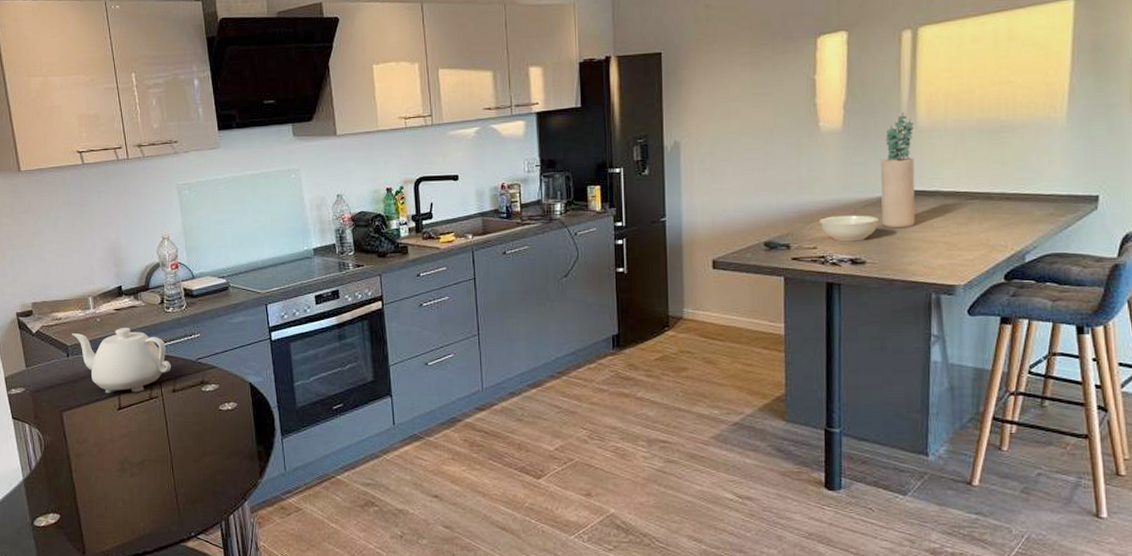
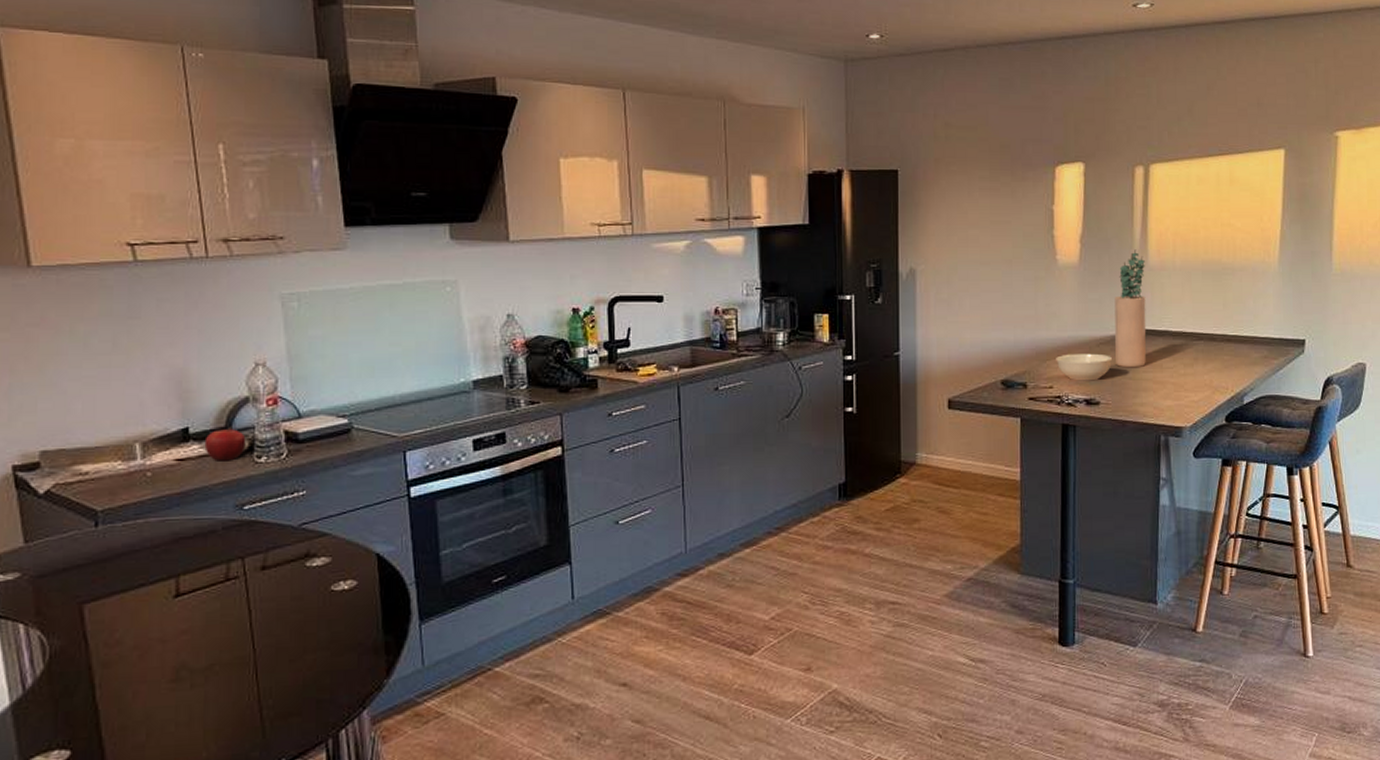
teapot: present [72,328,172,393] -> none [104,484,262,575]
fruit: none [132,285,159,311] -> present [204,426,246,462]

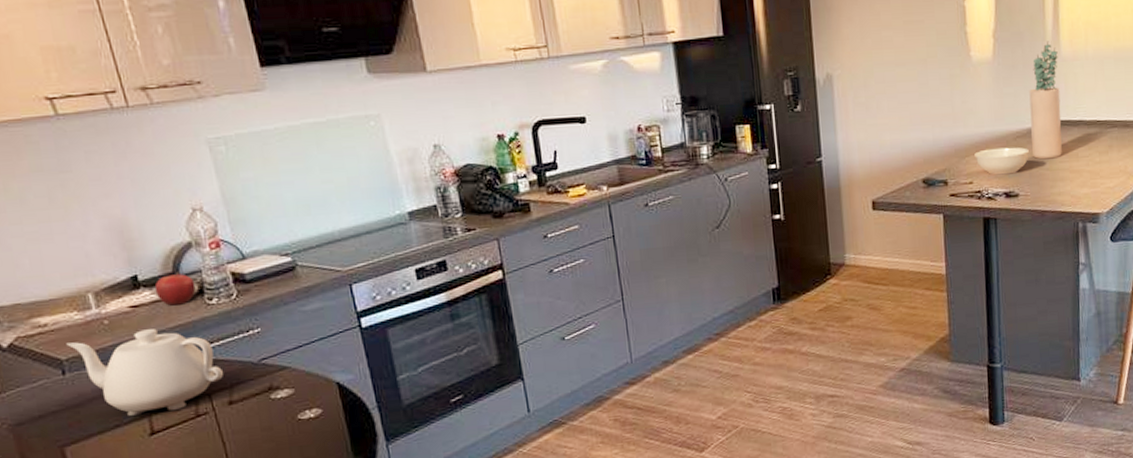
teapot: none [104,484,262,575] -> present [66,329,224,416]

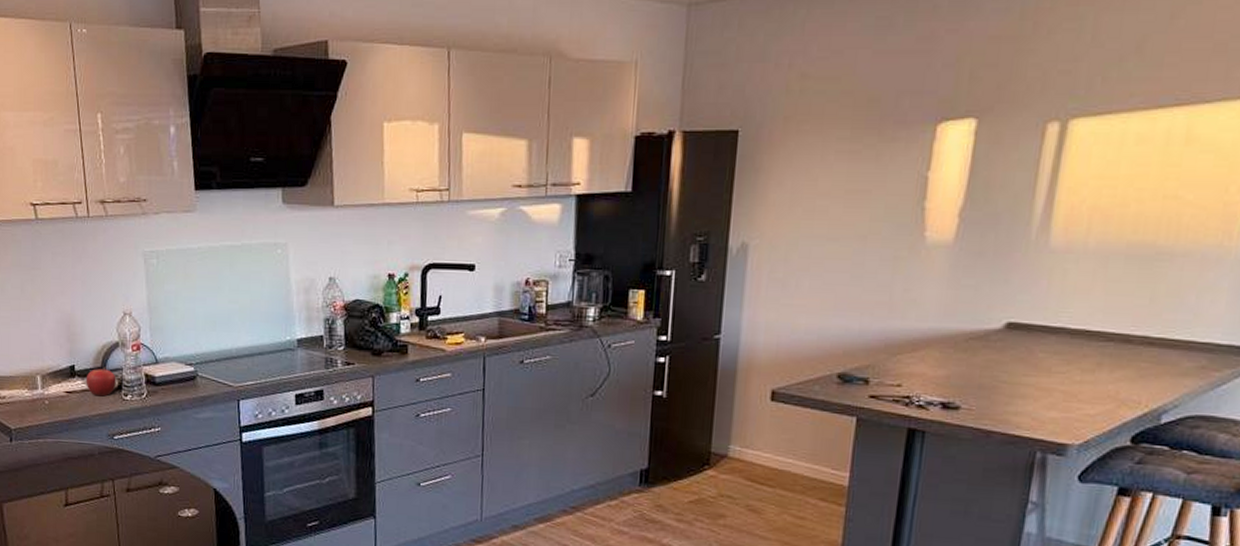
teapot: present [66,329,224,416] -> none [16,413,127,489]
bowl: present [974,147,1029,176] -> none [909,348,983,382]
vase: present [1029,41,1062,160] -> none [987,226,1045,370]

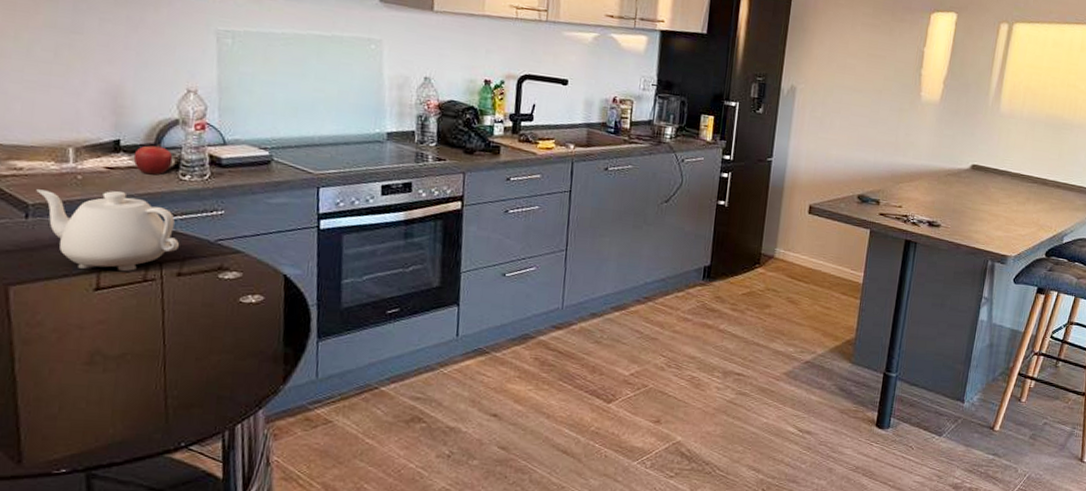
teapot: none [16,413,127,489] -> present [36,189,180,272]

